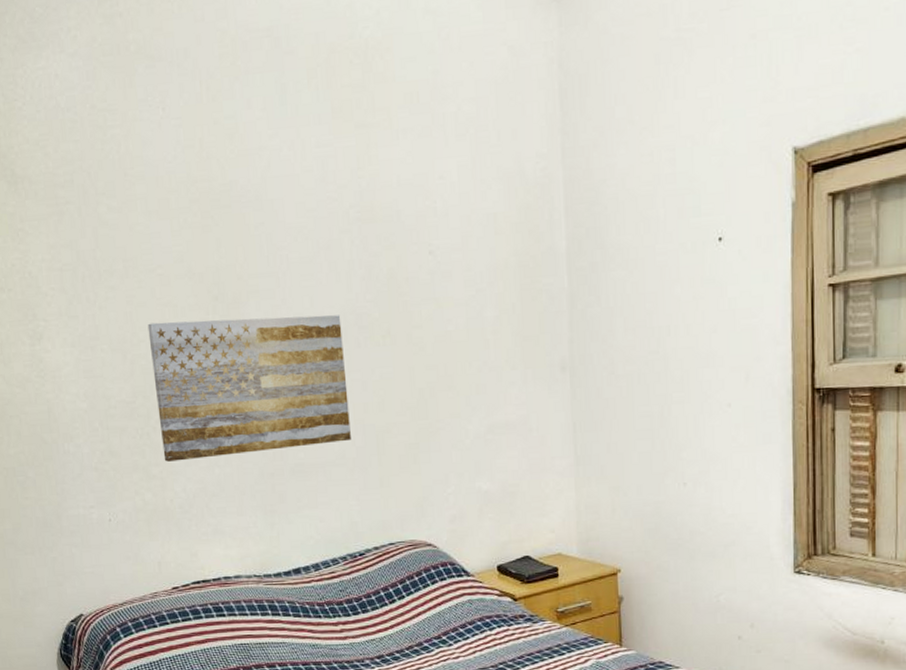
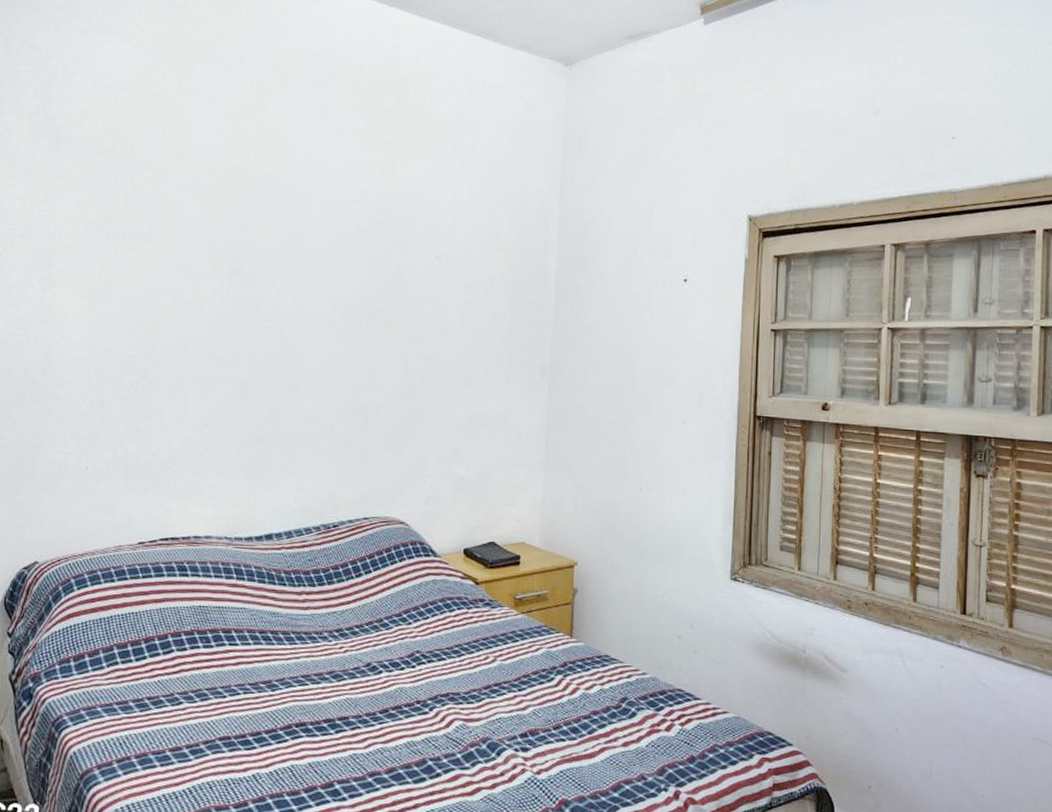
wall art: present [147,315,351,462] -> none [154,285,348,418]

